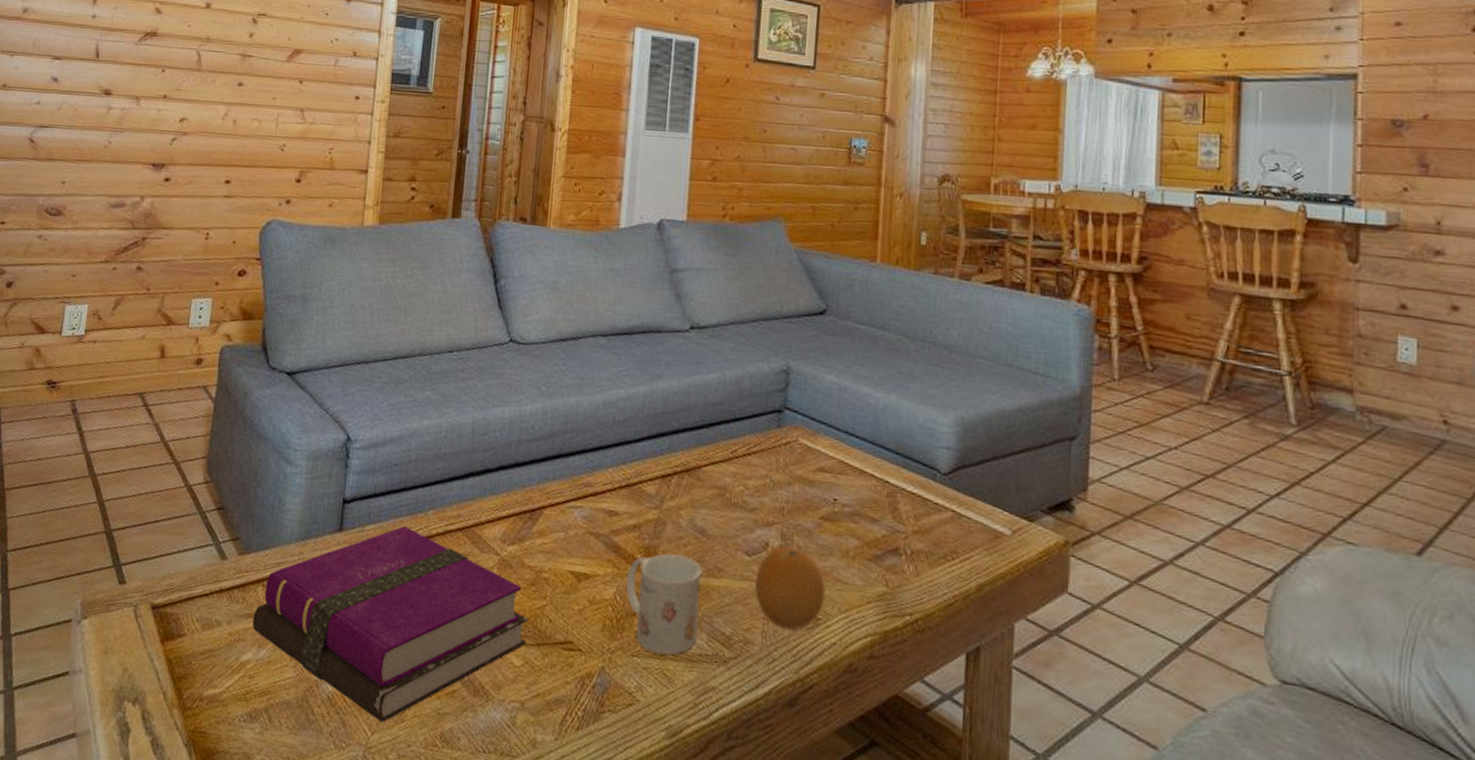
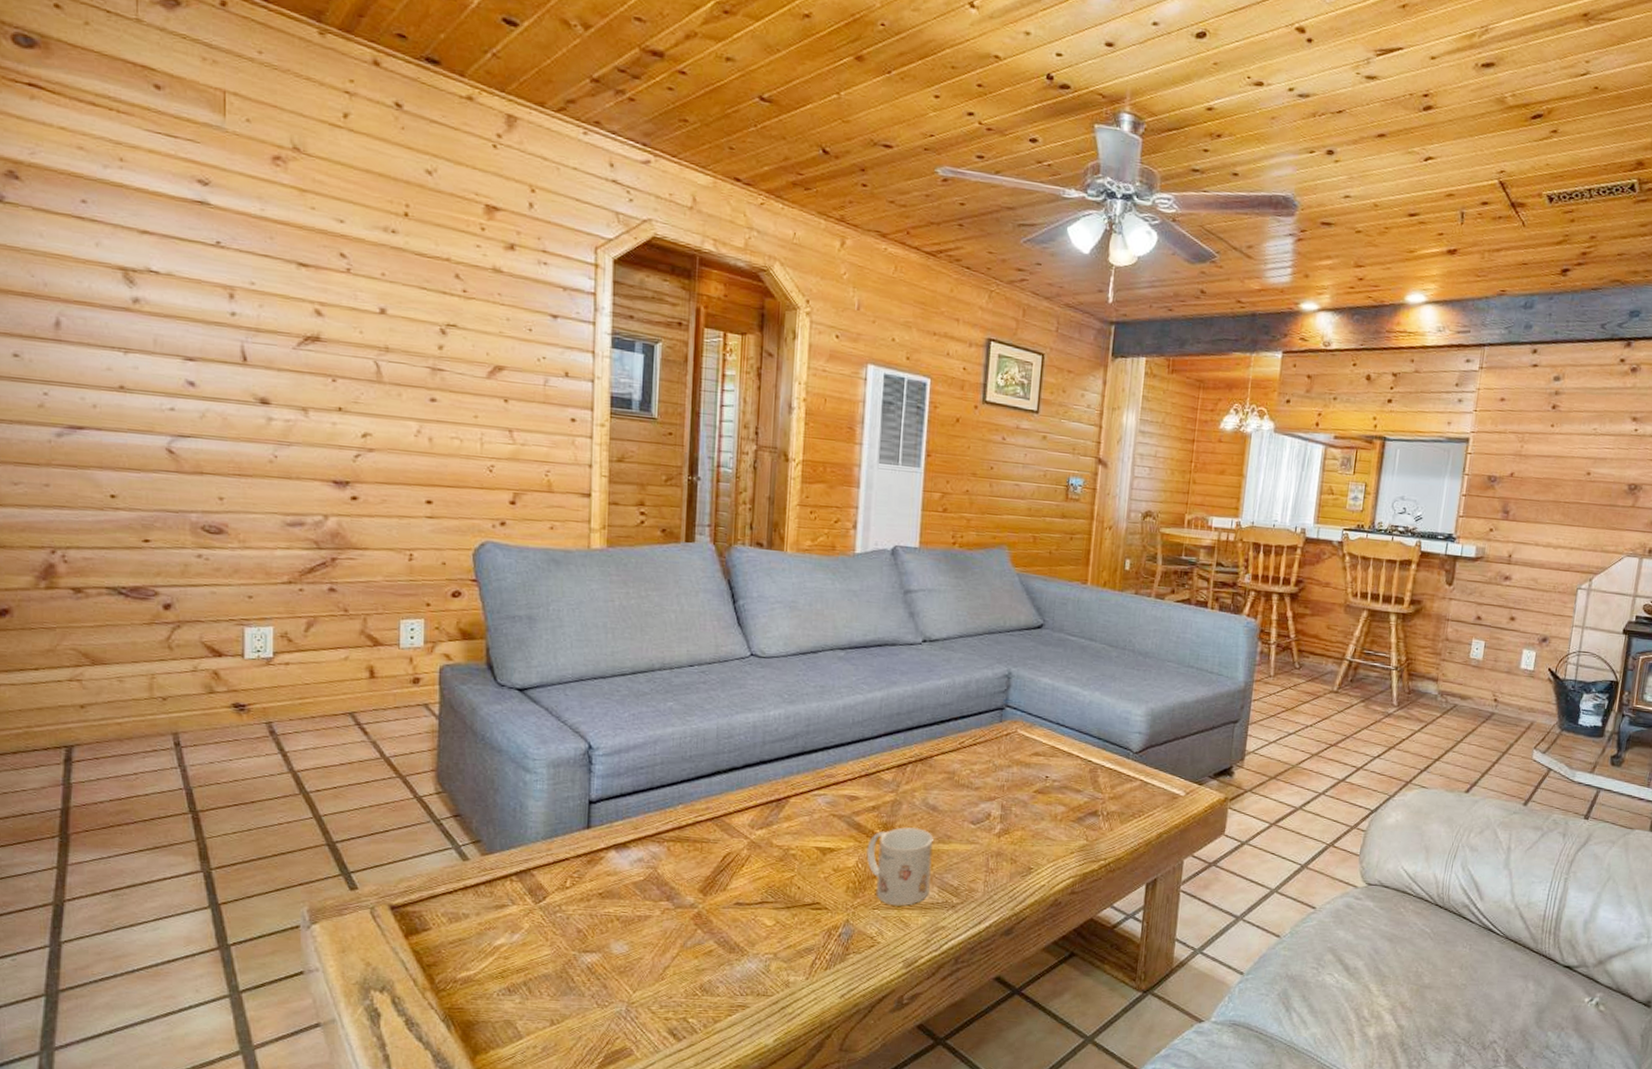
hardback book: present [252,526,528,723] -> none [503,820,778,982]
fruit: present [755,545,826,630] -> none [979,815,1038,878]

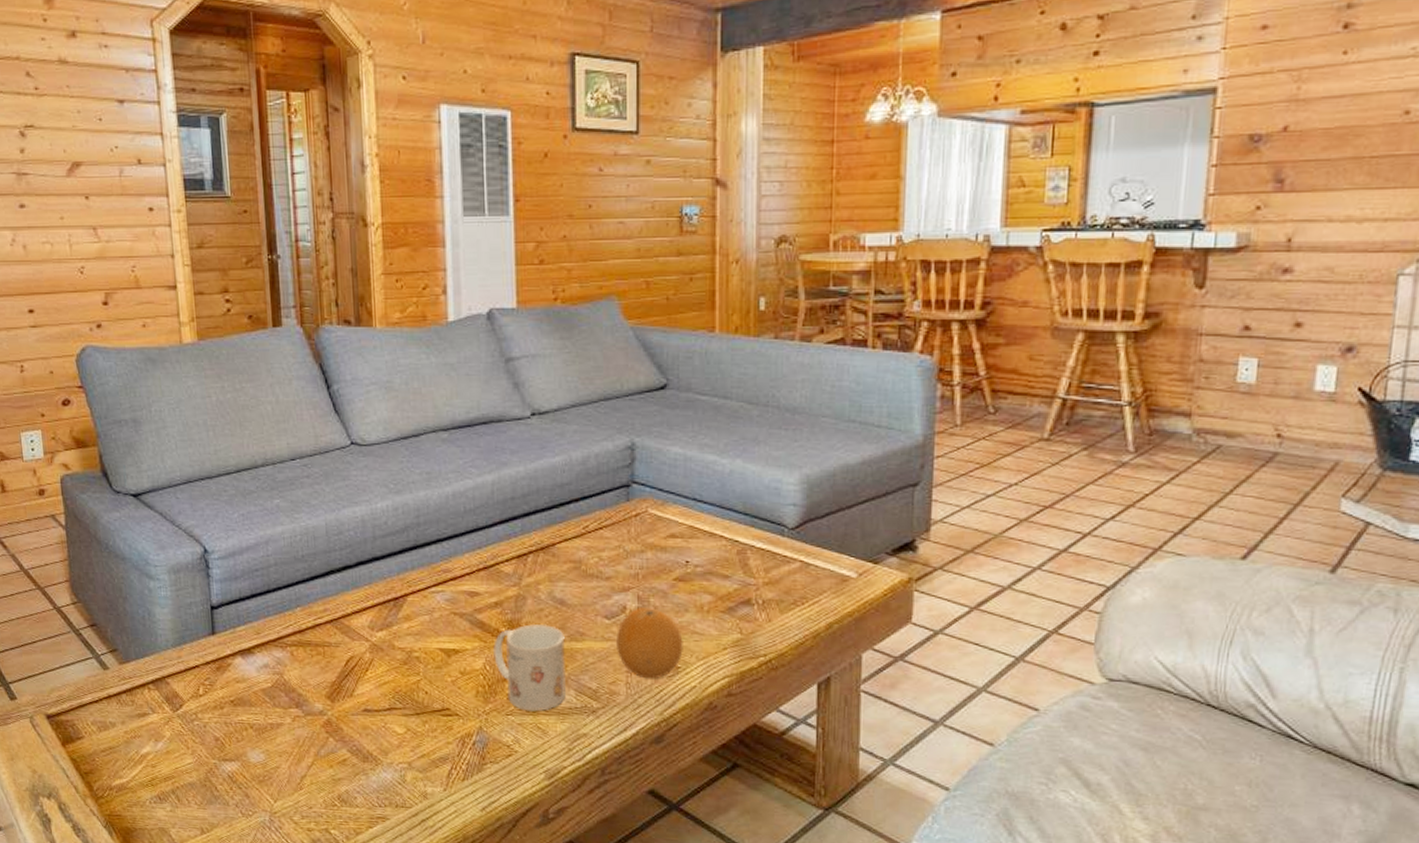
fruit: none [979,815,1038,878] -> present [616,607,683,679]

